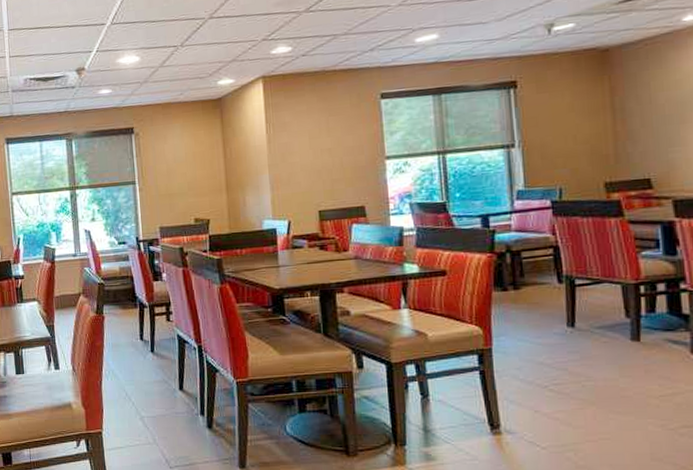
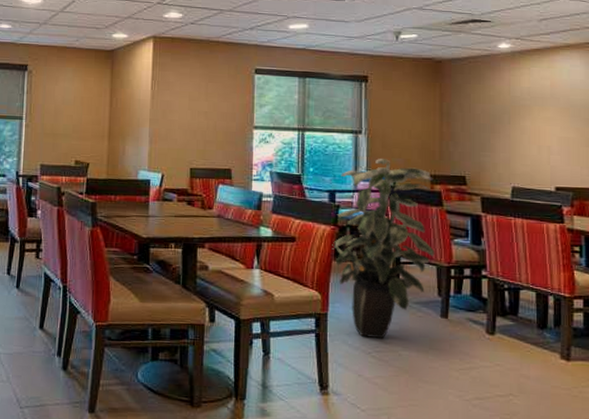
indoor plant: none [490,171,618,371] -> present [332,159,435,339]

